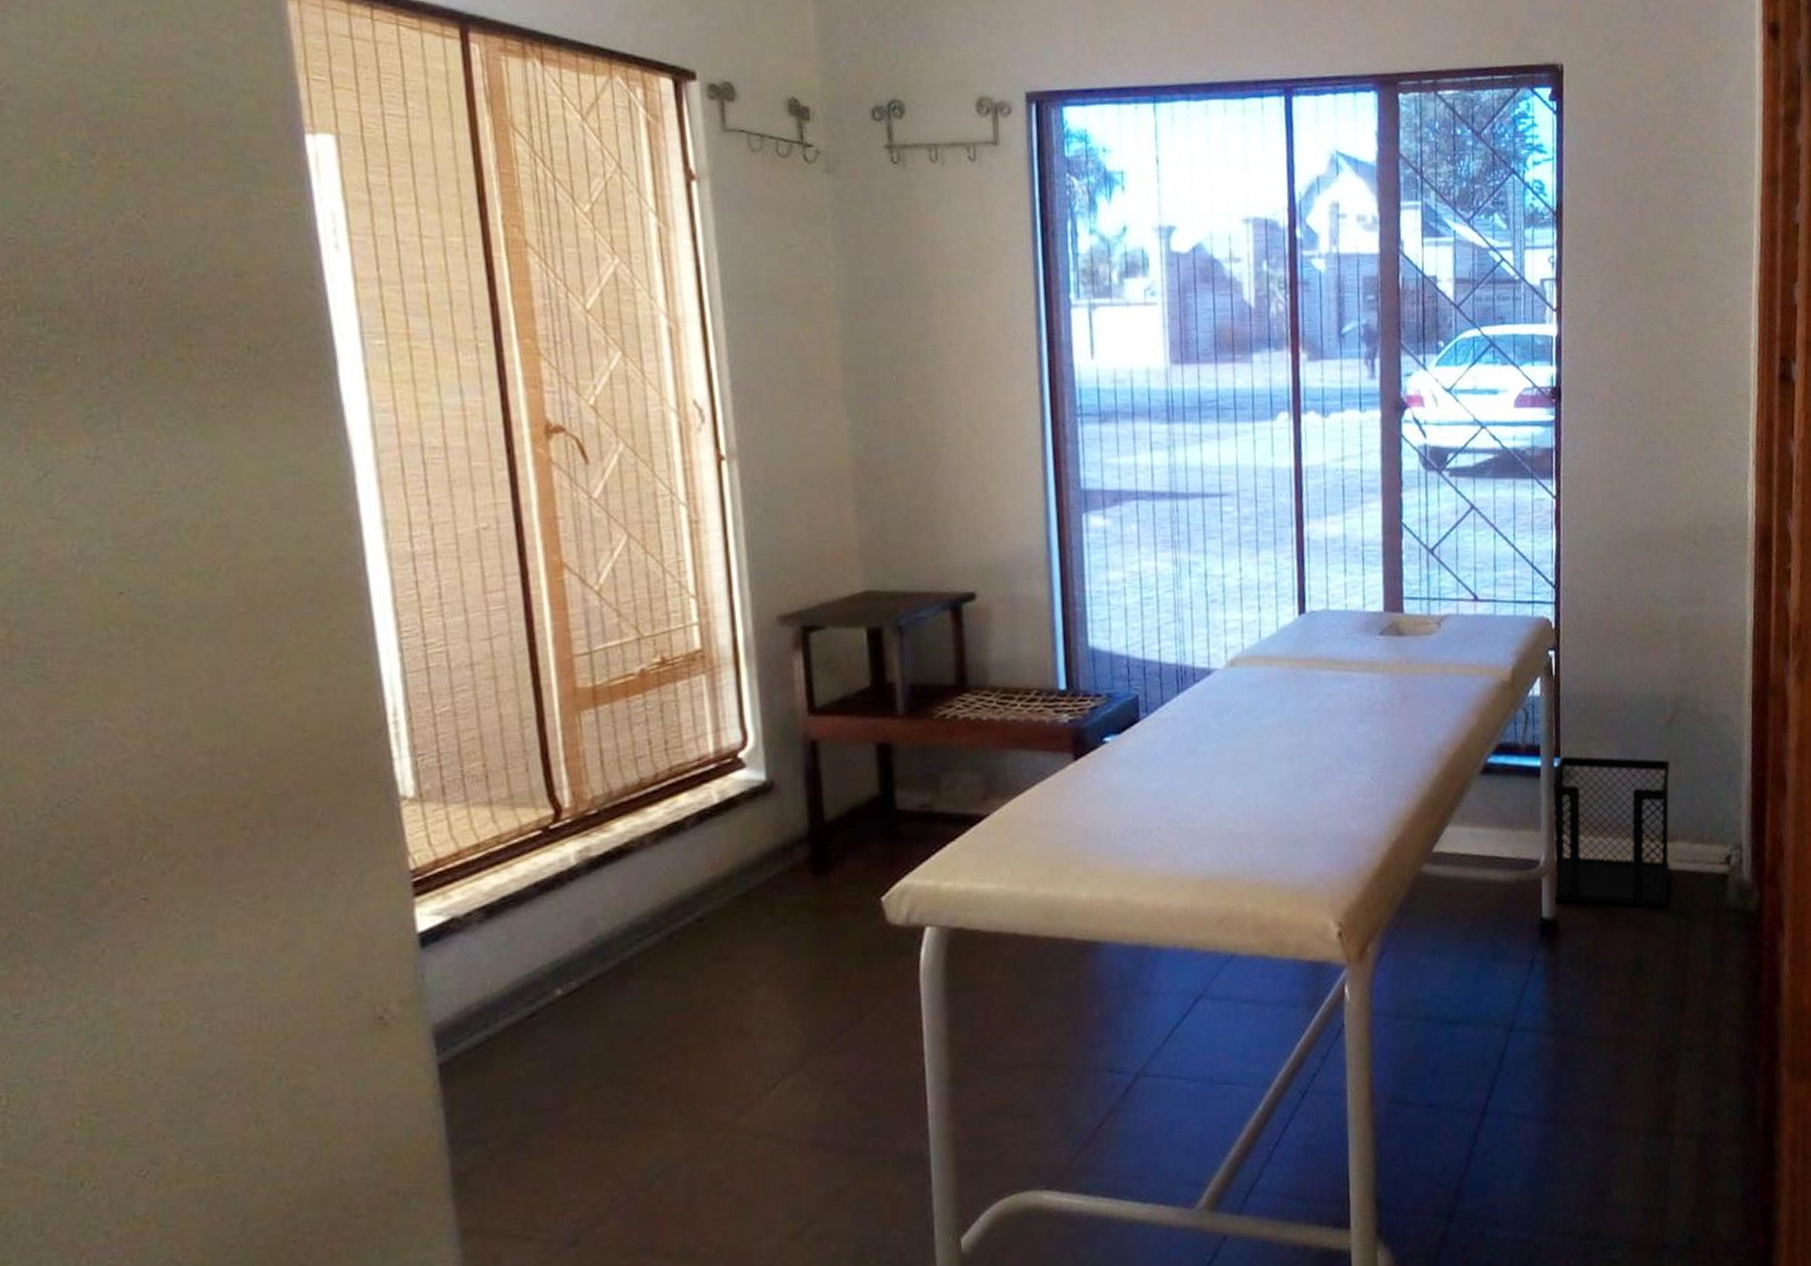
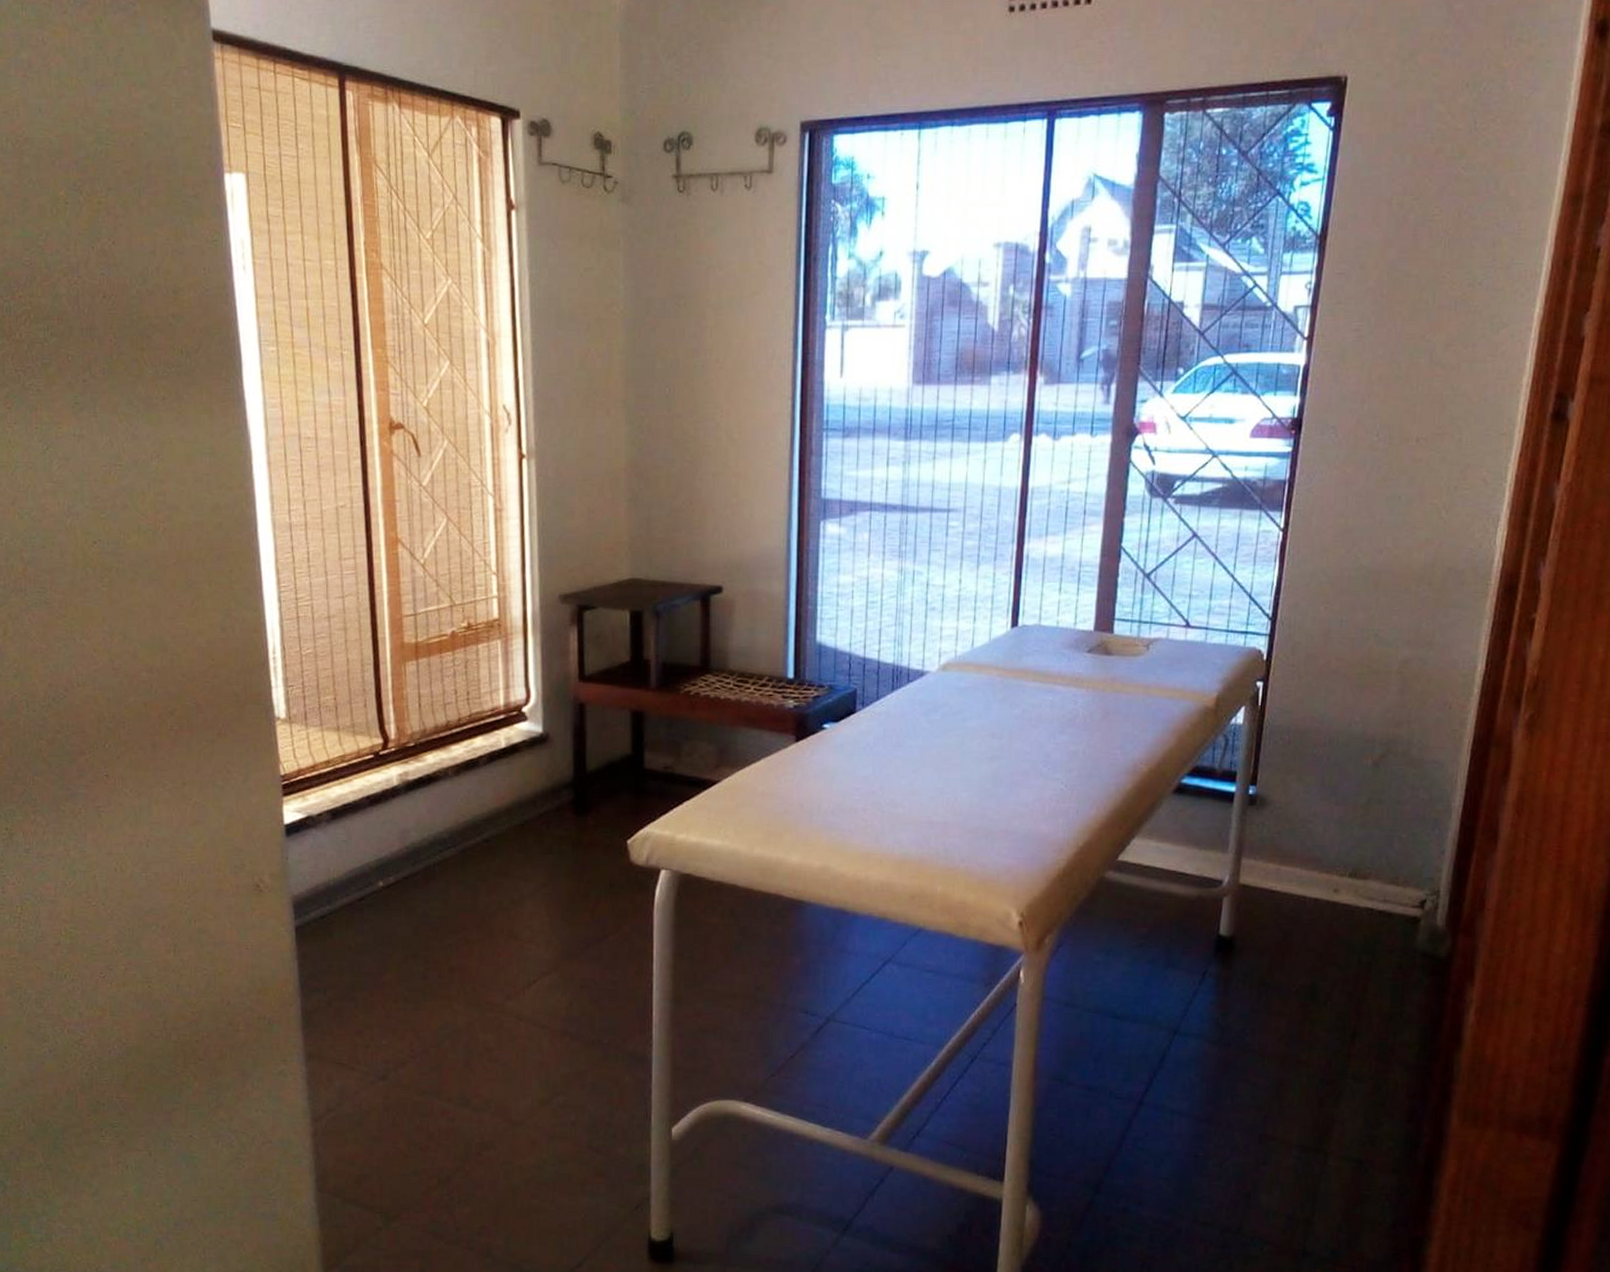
wastebasket: present [1552,755,1670,907] -> none [1232,785,1372,941]

